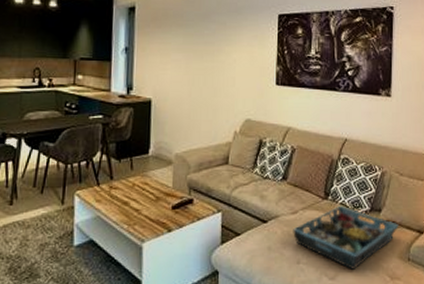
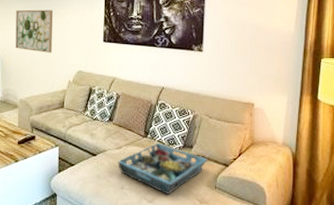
wall art: none [171,46,218,98] -> present [15,9,54,53]

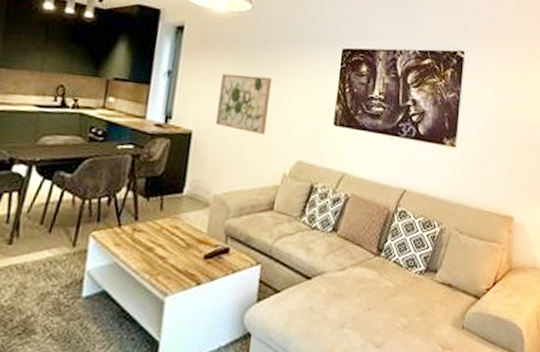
serving tray: present [118,142,208,195] -> none [339,263,455,337]

